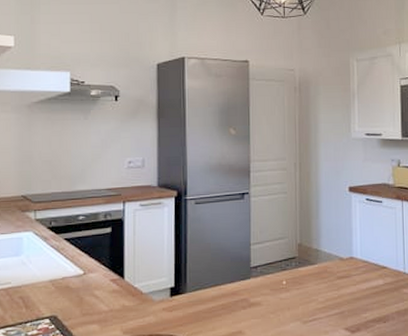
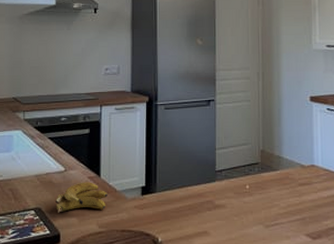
banana: none [74,285,133,320] -> present [56,182,107,213]

